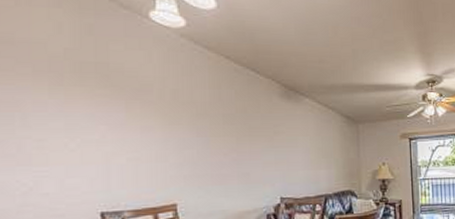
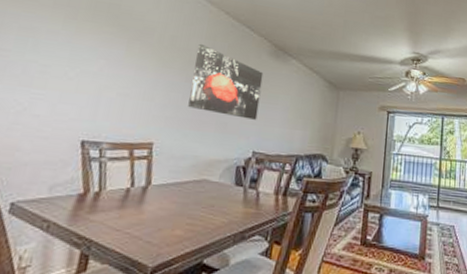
wall art: none [204,94,279,166] -> present [188,43,264,120]

